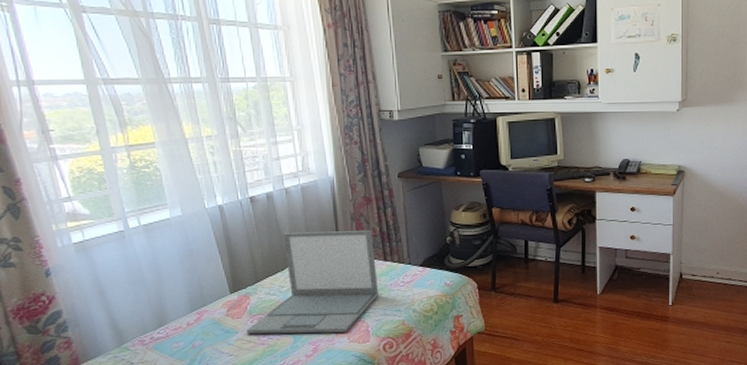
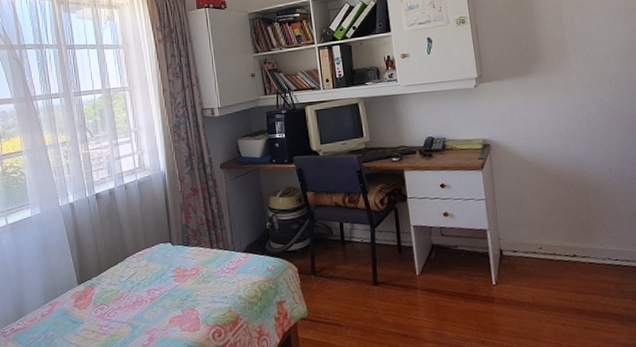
laptop: present [246,230,379,334] -> none [91,219,207,324]

